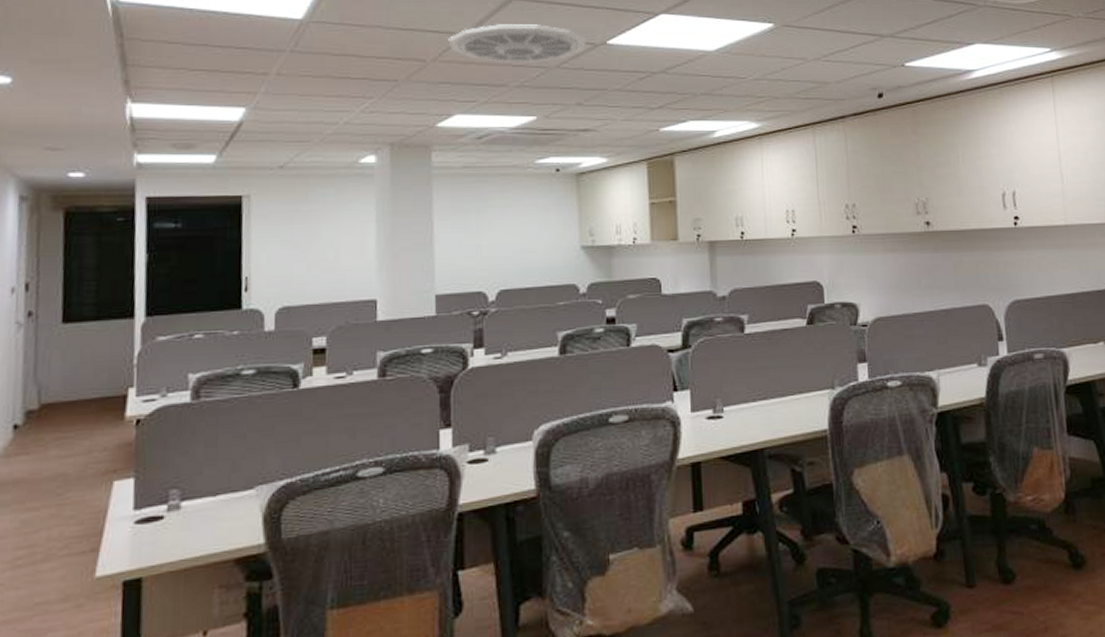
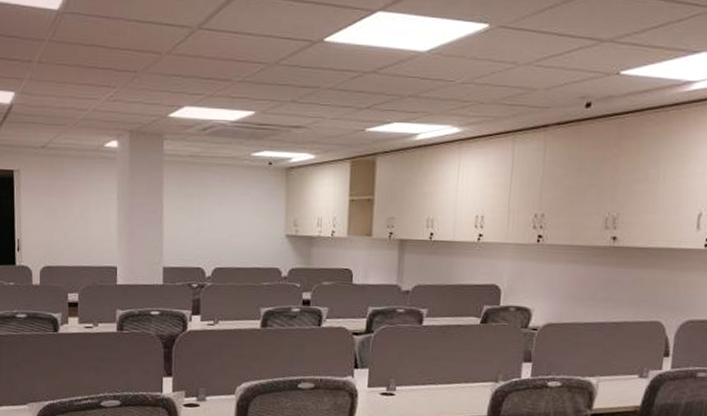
ceiling vent: present [448,24,586,64] -> none [181,18,305,59]

